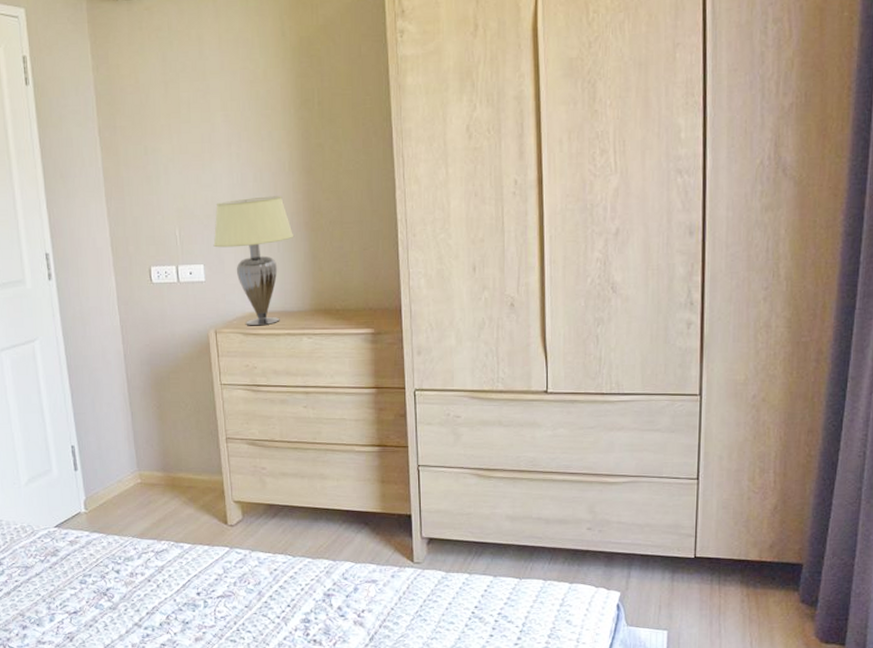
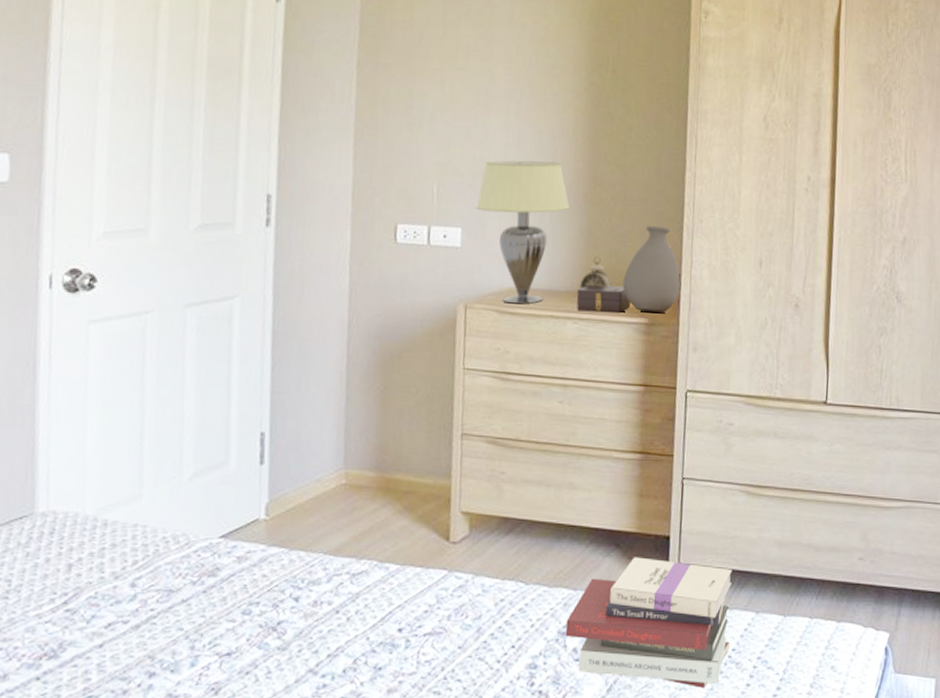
jewelry box: none [308,302,357,327] -> present [576,284,631,314]
alarm clock: none [311,278,339,308] -> present [580,256,613,289]
books: none [330,533,472,638] -> present [565,557,733,688]
vase: none [348,244,400,324] -> present [622,225,681,314]

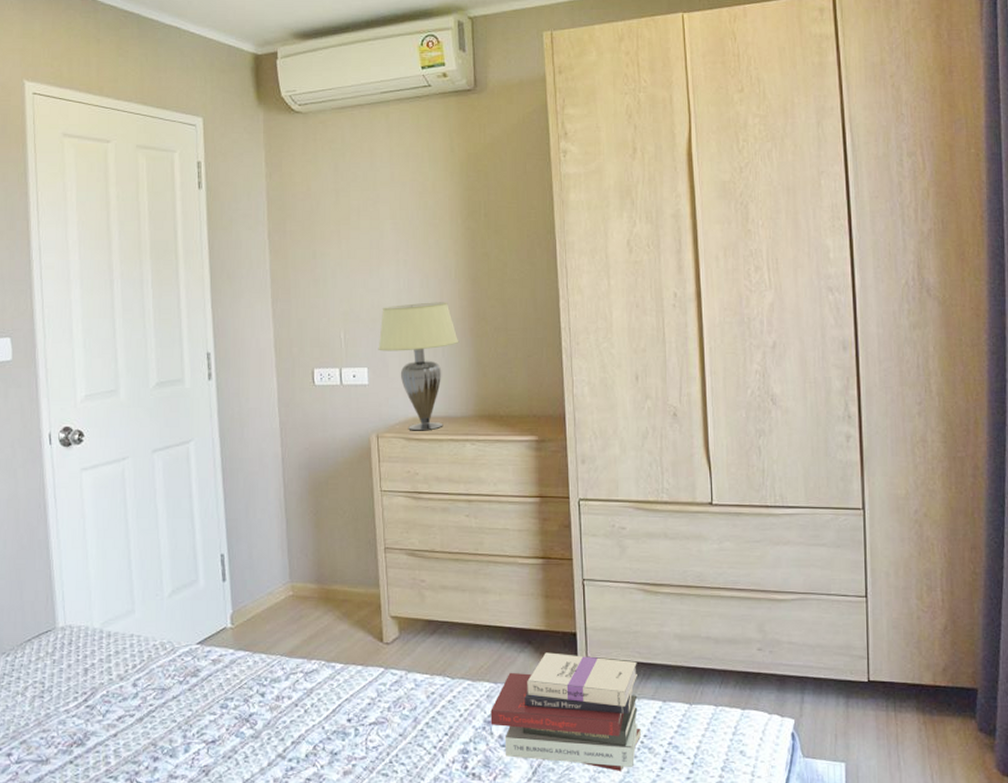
jewelry box: present [576,284,631,314] -> none [472,408,521,433]
alarm clock: present [580,256,613,289] -> none [474,383,503,413]
vase: present [622,225,681,314] -> none [512,351,564,431]

